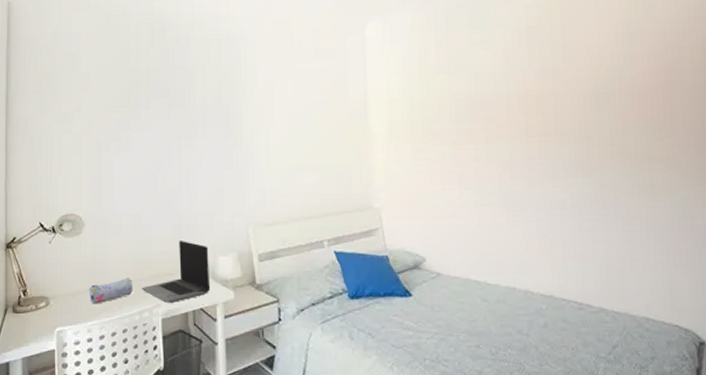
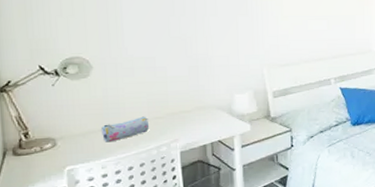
laptop computer: present [141,240,211,303] -> none [158,80,228,137]

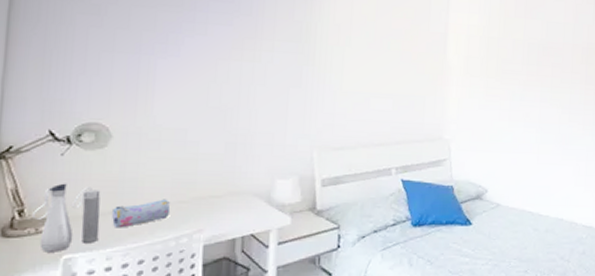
water bottle: none [35,108,94,166] -> present [31,183,101,252]

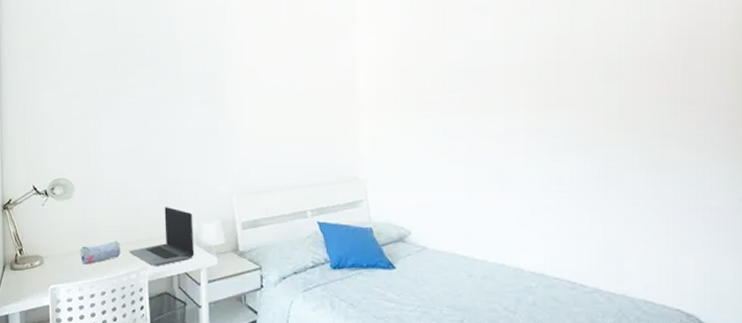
water bottle: present [31,183,101,252] -> none [27,228,73,283]
laptop computer: none [180,160,266,228] -> present [128,206,195,266]

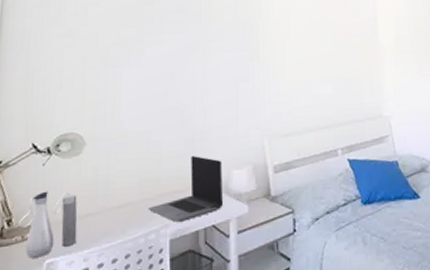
water bottle: none [27,228,73,283] -> present [18,191,78,258]
pencil case: present [80,240,121,265] -> none [88,198,139,230]

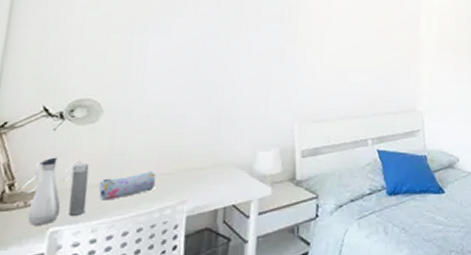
pencil case: none [88,198,139,230] -> present [99,171,156,201]
laptop computer: present [148,155,224,222] -> none [165,132,249,199]

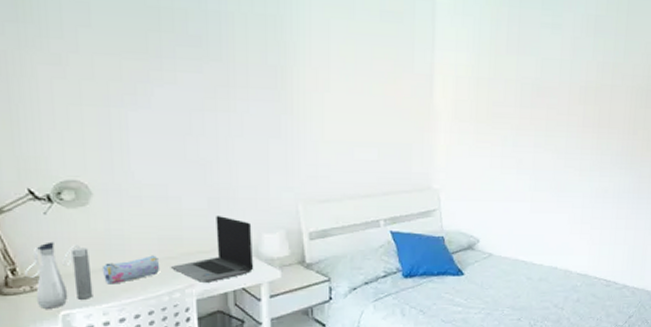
laptop computer: none [165,132,249,199] -> present [170,215,254,282]

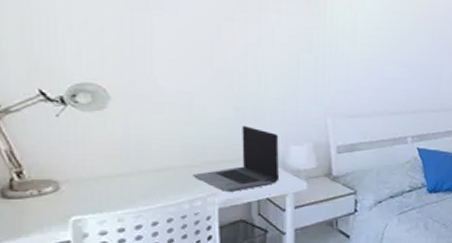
water bottle: present [24,242,93,309] -> none [31,145,108,214]
pencil case: present [103,255,160,285] -> none [120,163,182,191]

